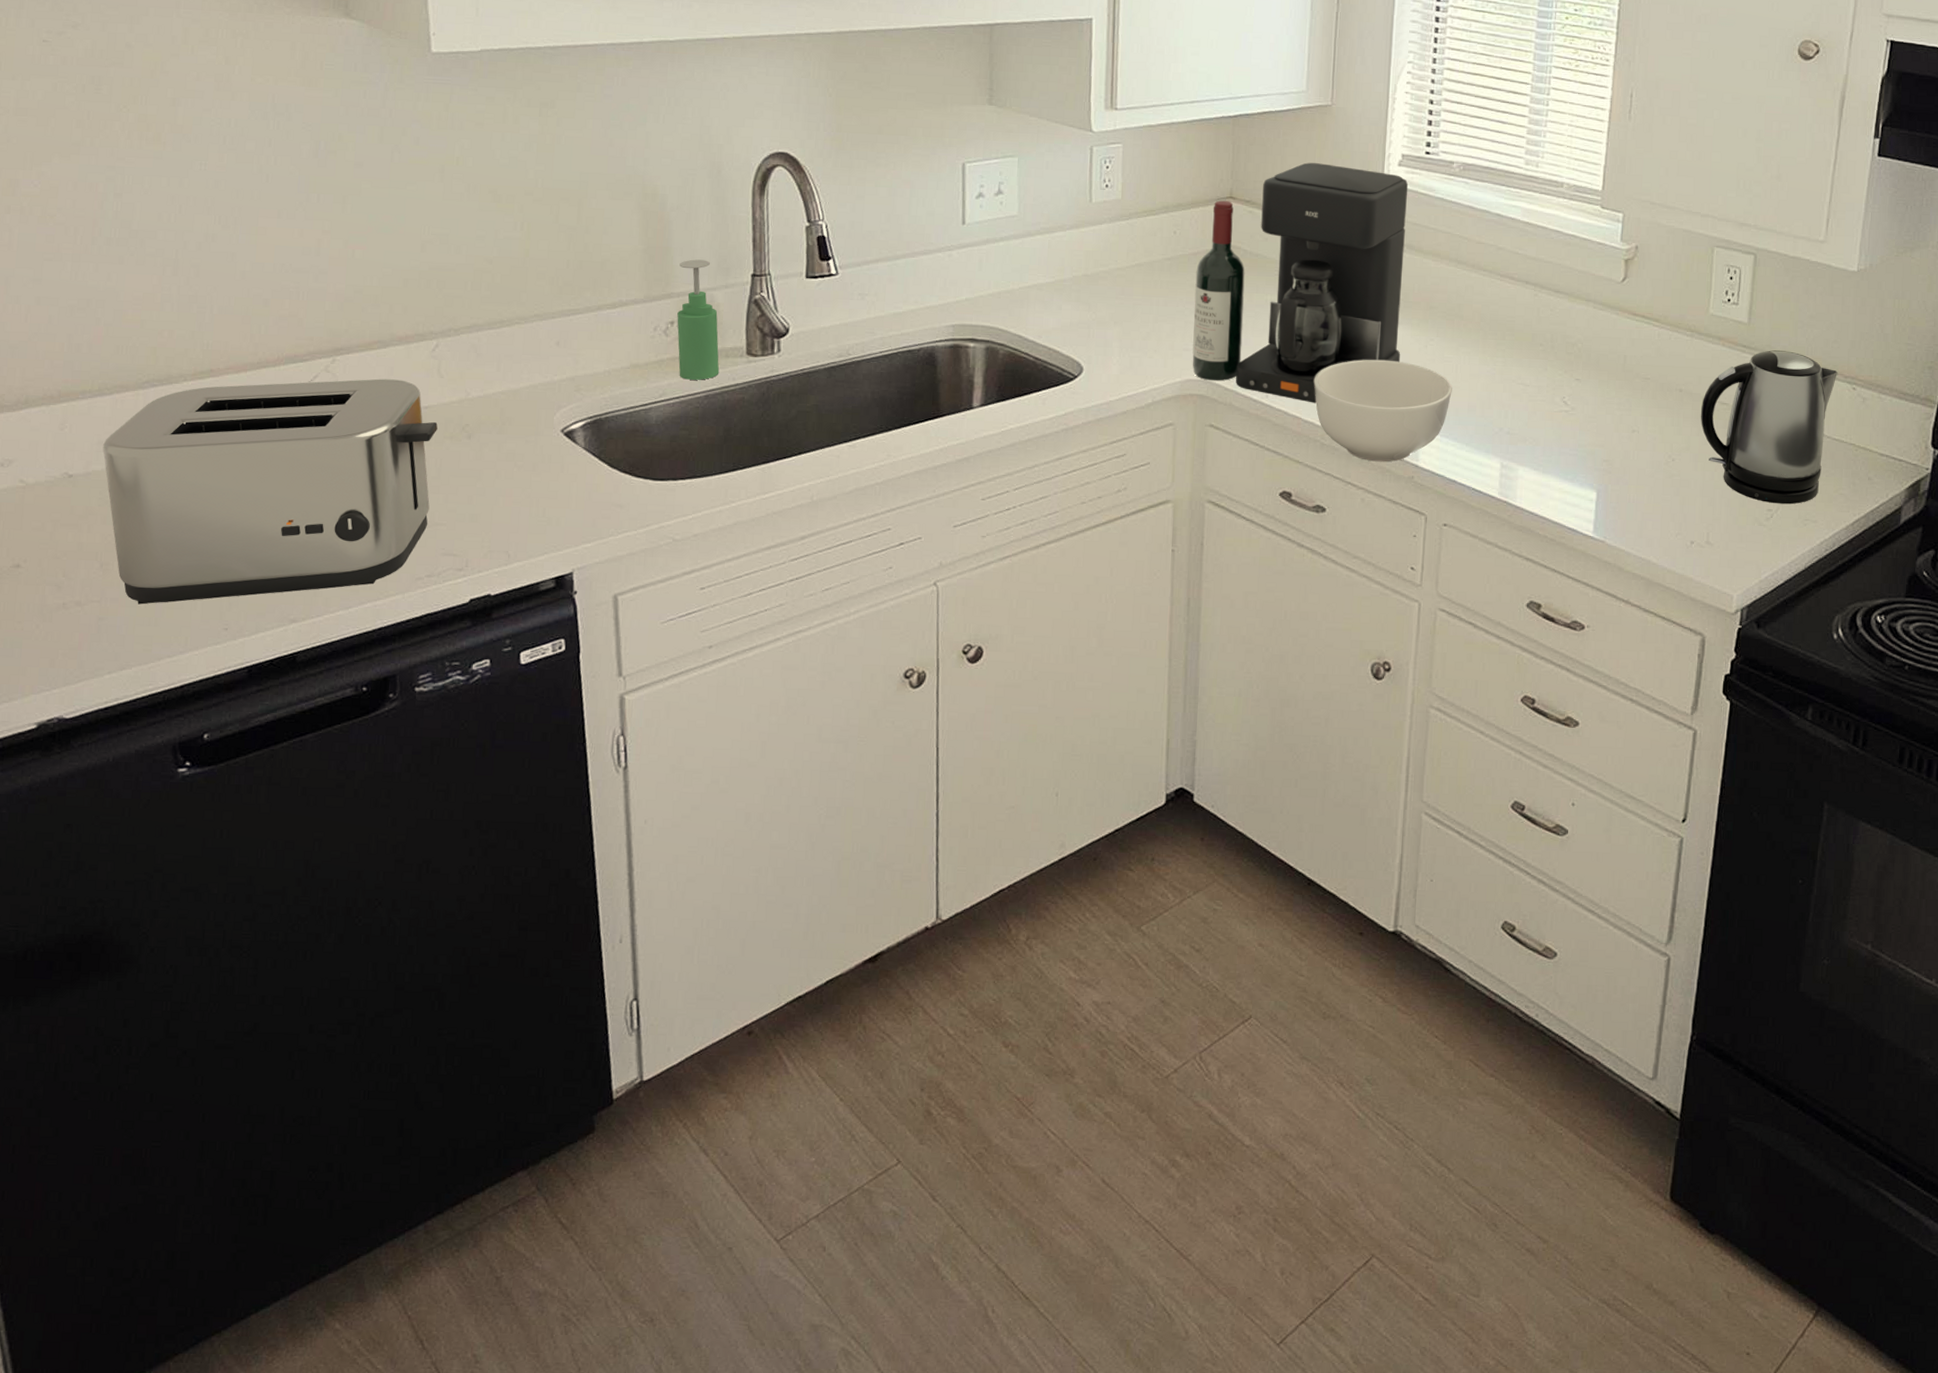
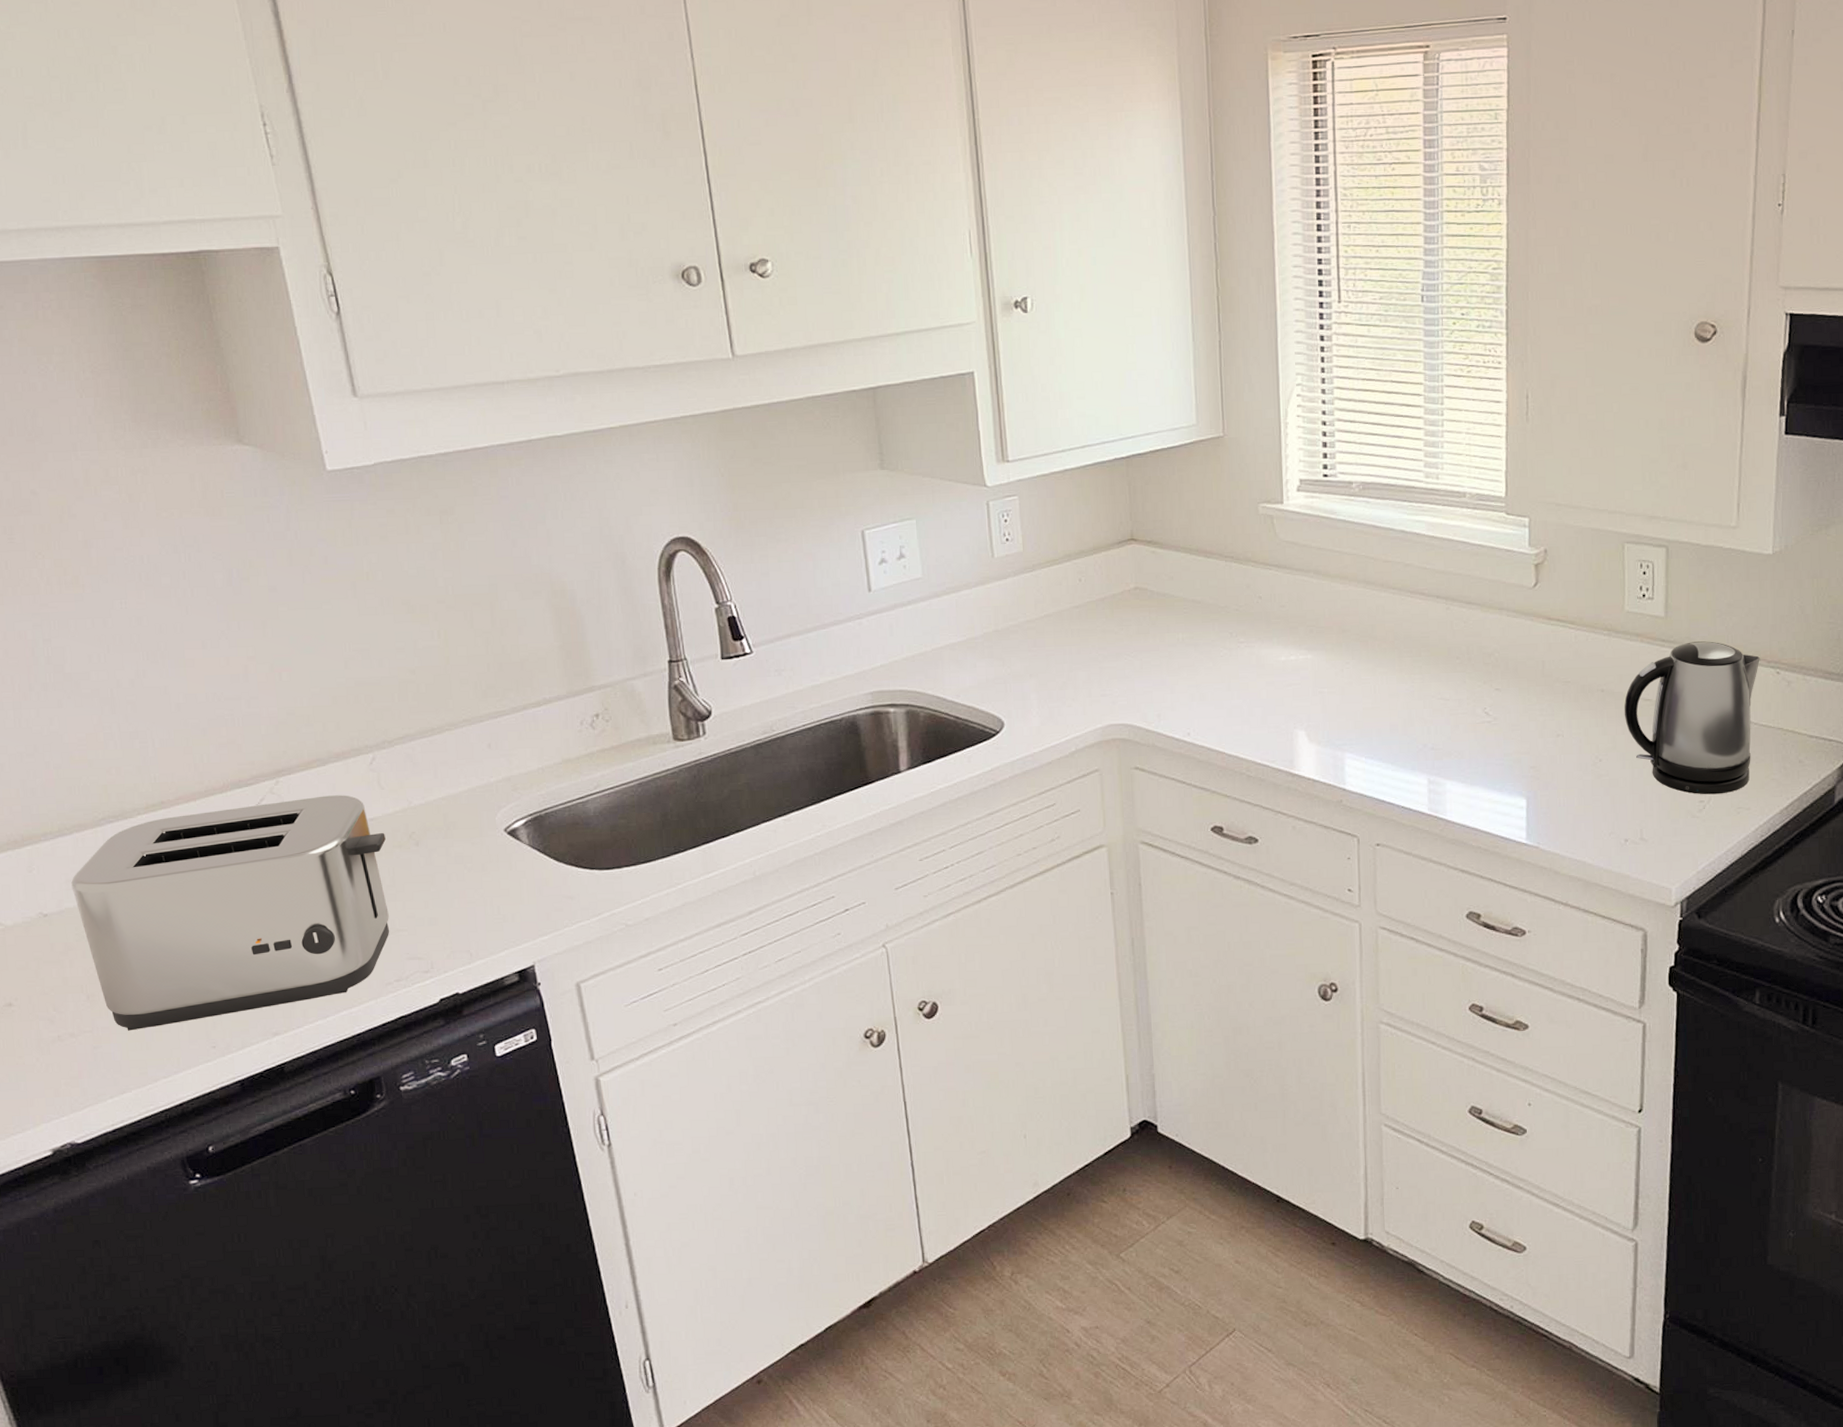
soap dispenser: present [677,259,720,380] -> none [597,651,649,770]
wine bottle: present [1192,200,1245,381] -> none [1105,543,1160,724]
coffee maker: present [1236,162,1409,403] -> none [1155,496,1318,737]
bowl: present [1313,359,1452,462] -> none [1233,687,1373,789]

